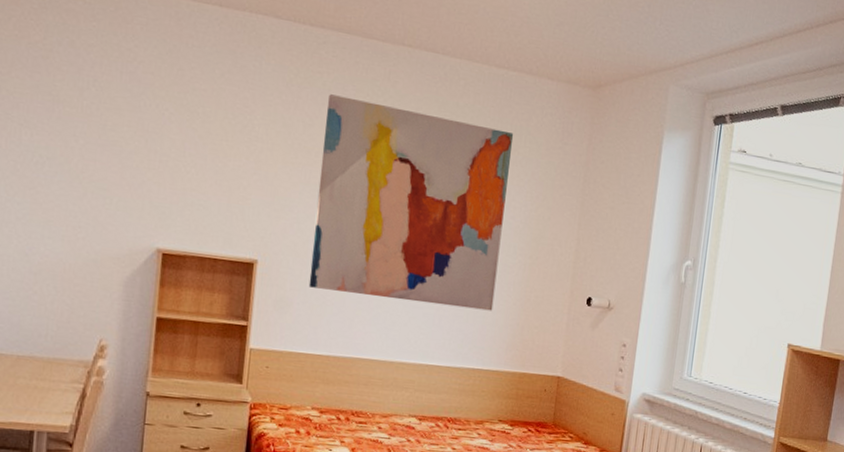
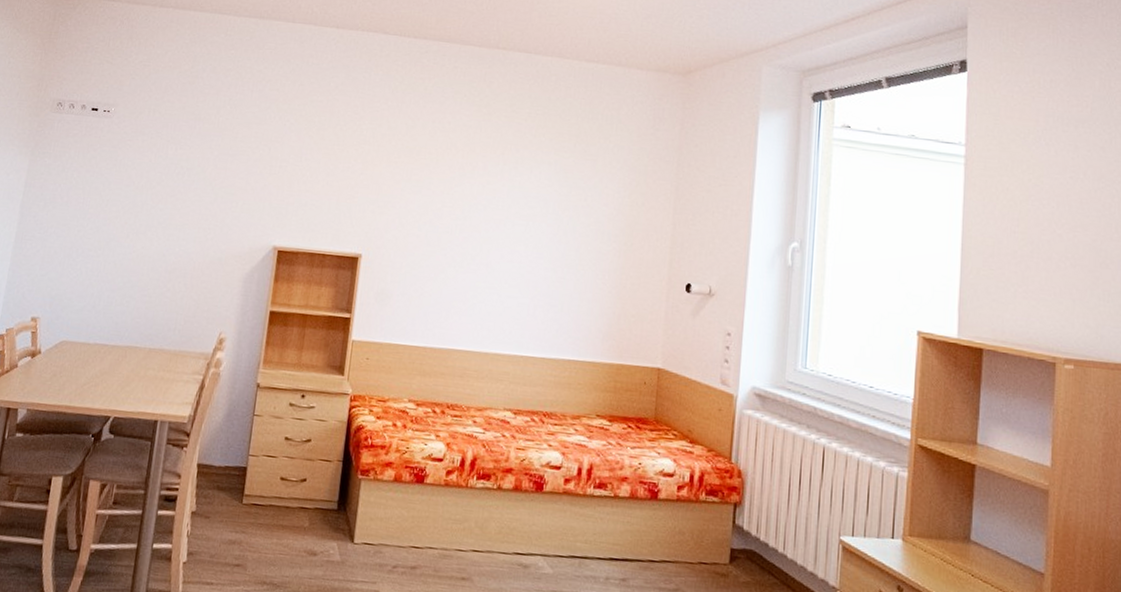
wall art: present [308,94,514,311] -> none [408,97,605,300]

